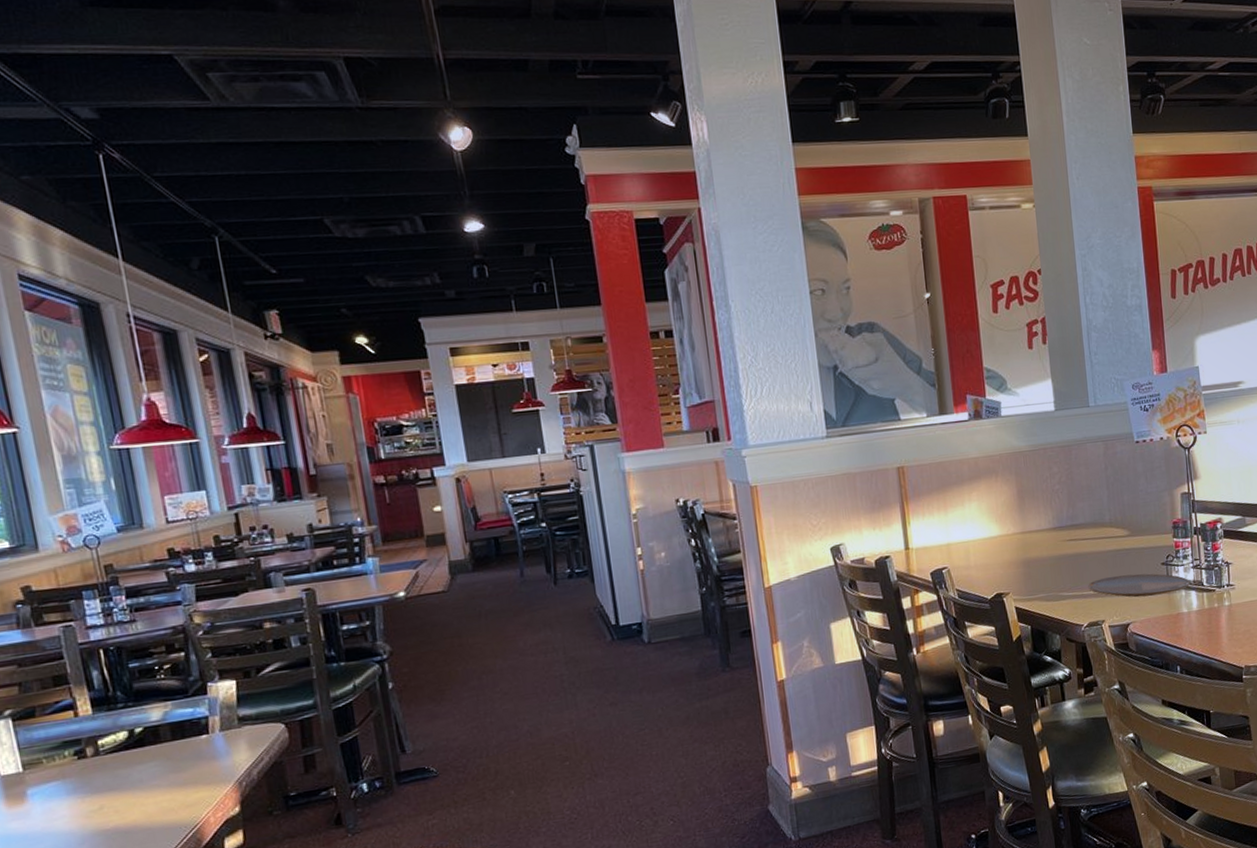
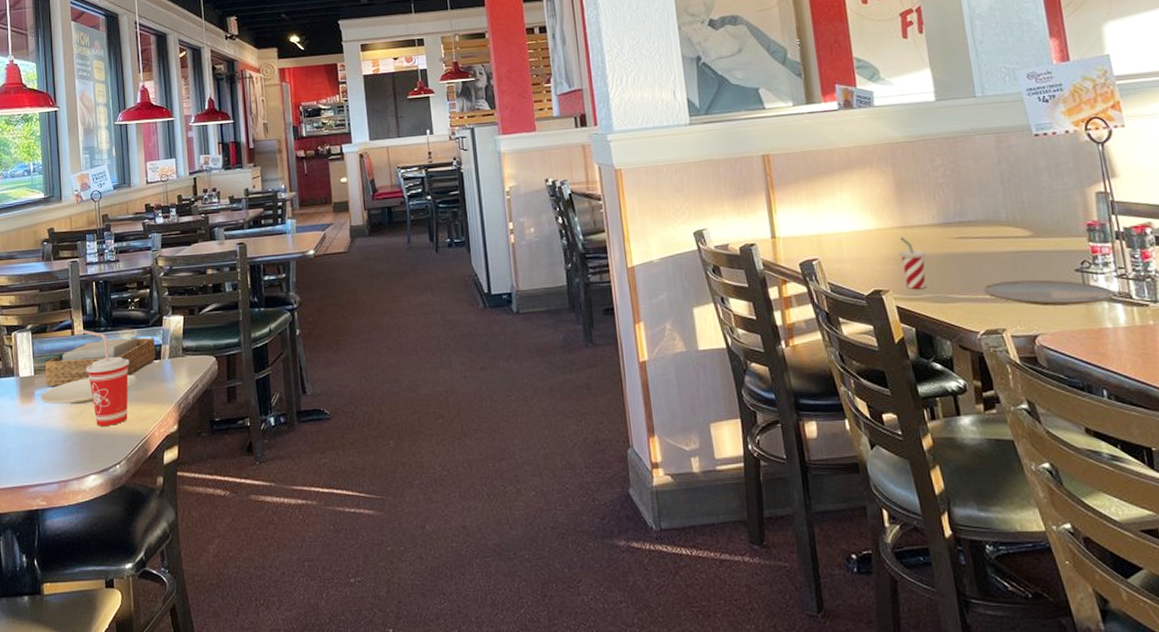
plate: none [35,755,177,803] -> present [40,374,137,405]
napkin holder: none [38,709,202,782] -> present [45,337,156,386]
beverage cup: none [83,708,169,821] -> present [78,329,130,426]
beverage cup: none [1019,542,1042,590] -> present [899,237,926,289]

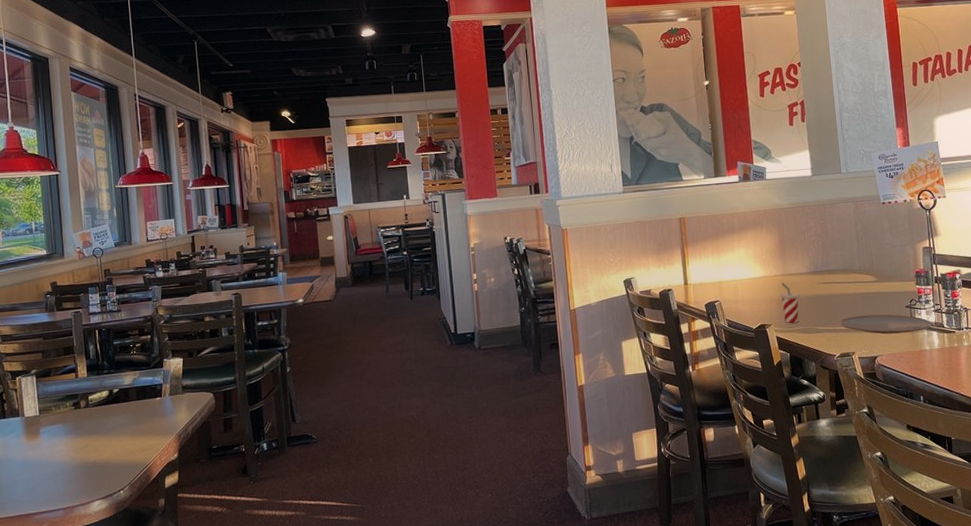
plate: present [40,374,137,405] -> none [45,411,139,440]
napkin holder: present [45,337,156,386] -> none [50,378,157,424]
beverage cup: present [78,329,130,426] -> none [81,372,132,458]

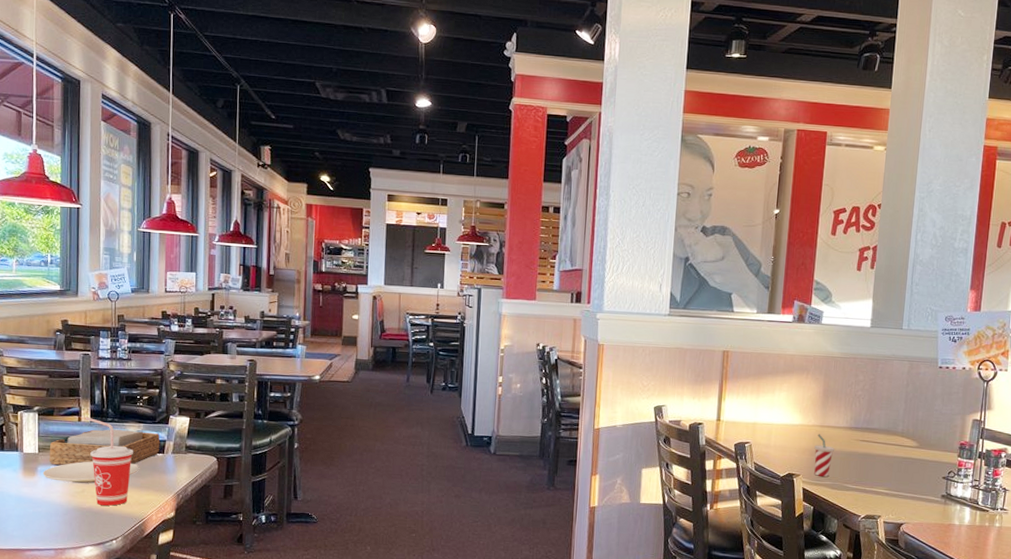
plate: none [45,411,139,440] -> present [42,461,139,484]
napkin holder: none [50,378,157,424] -> present [48,429,160,465]
beverage cup: none [81,372,132,458] -> present [85,416,134,506]
plate: present [840,314,931,334] -> none [871,479,966,505]

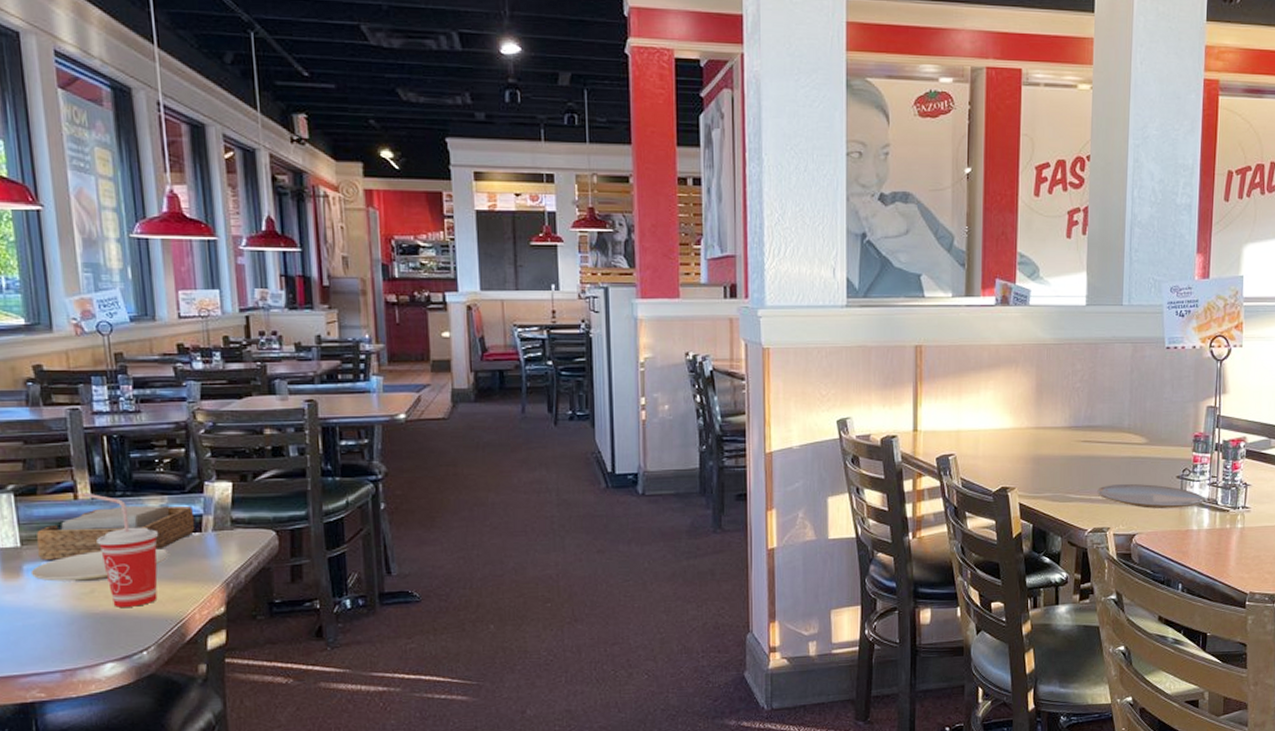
beverage cup: present [814,434,834,477] -> none [1030,437,1053,487]
plate: none [871,479,966,505] -> present [1097,484,1203,508]

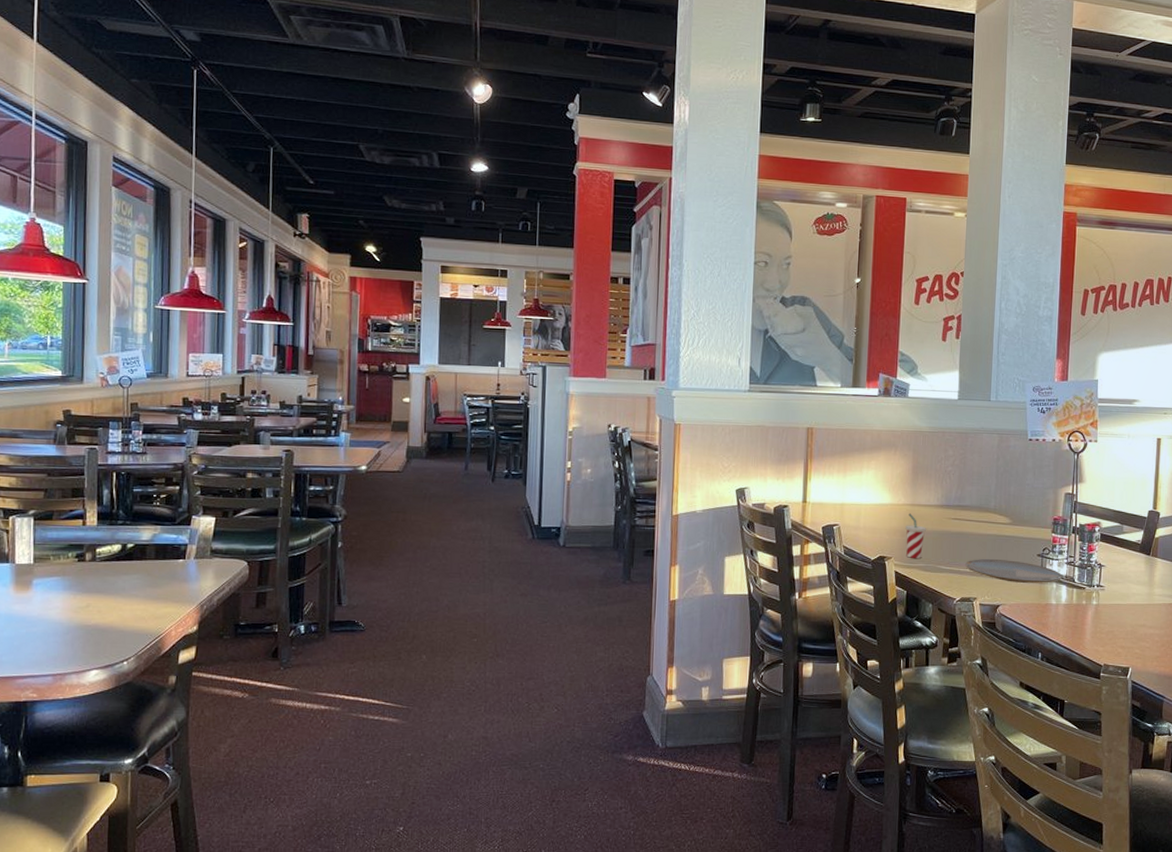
plate: present [30,548,169,582] -> none [38,571,155,598]
napkin holder: present [37,505,196,560] -> none [46,533,181,577]
beverage cup: present [83,492,159,607] -> none [90,520,150,622]
beverage cup: none [1030,437,1053,487] -> present [905,513,926,558]

